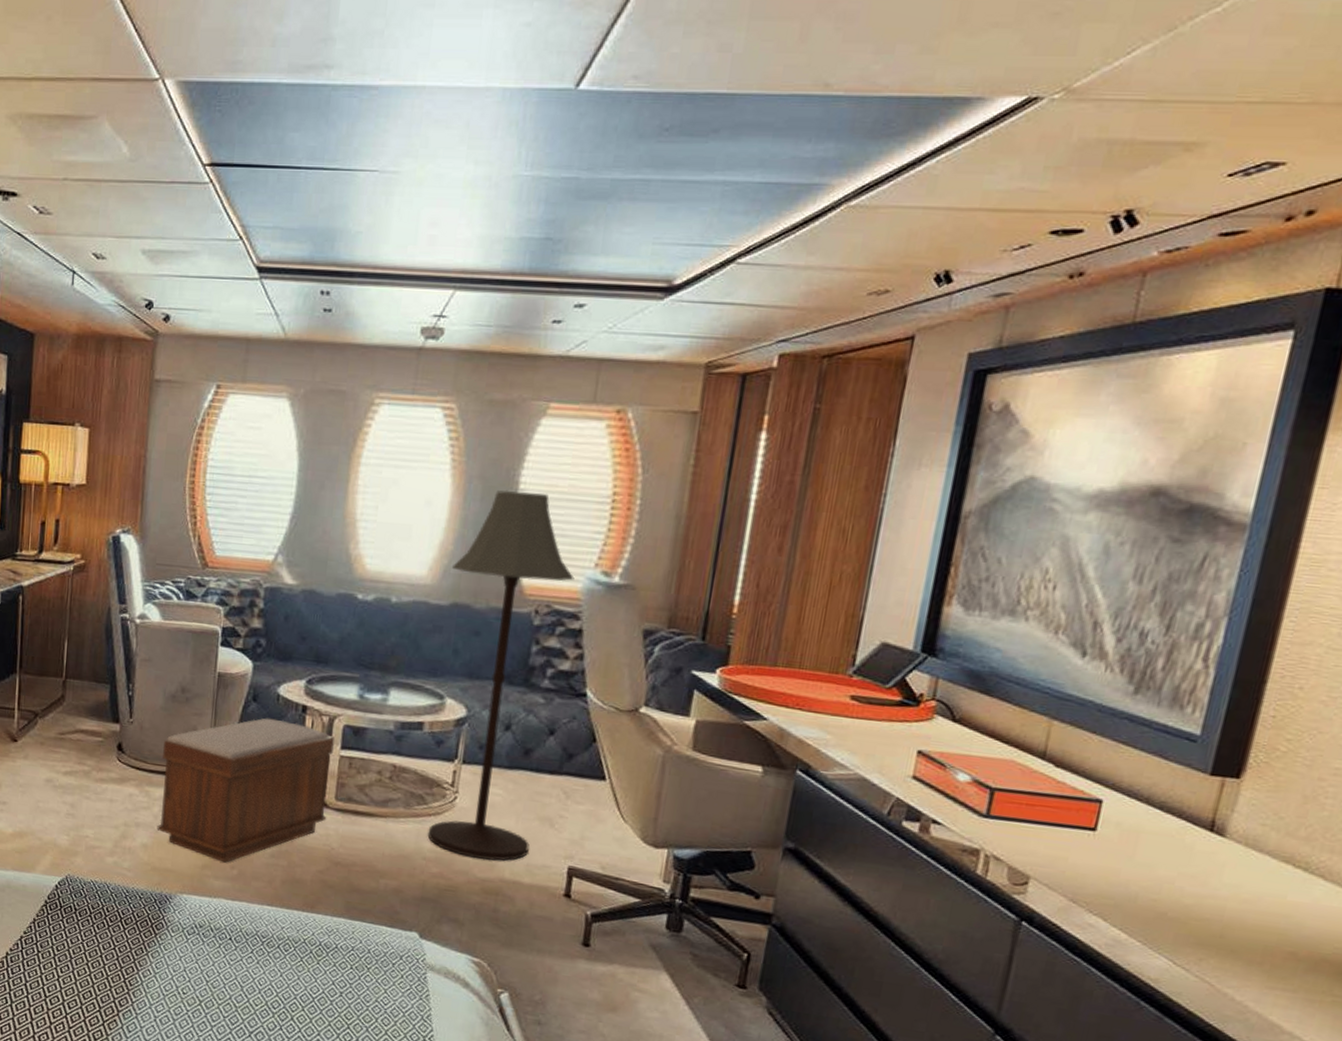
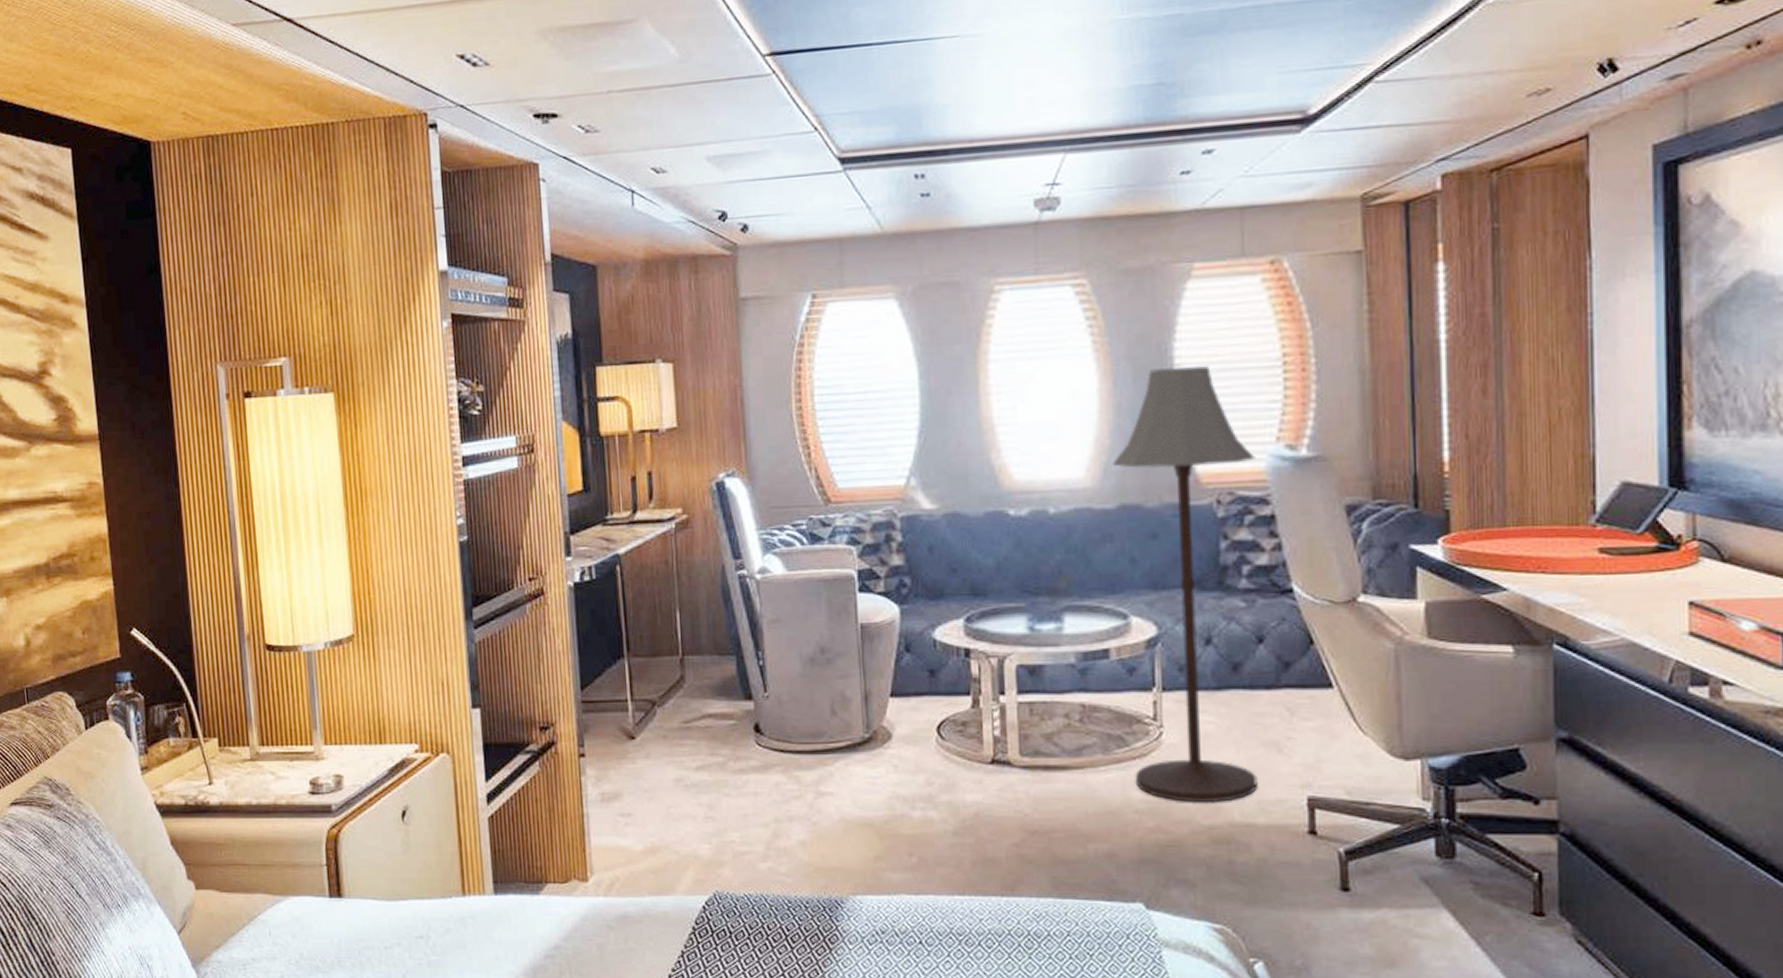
bench: present [157,718,335,863] -> none [807,669,1014,850]

